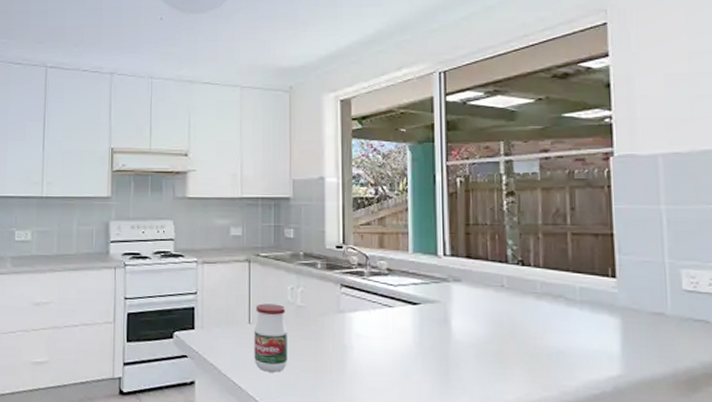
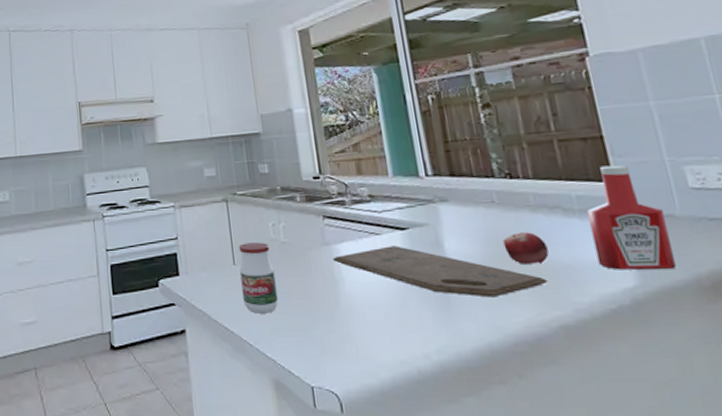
cutting board: none [344,319,542,375] -> present [332,245,549,298]
fruit: none [506,317,547,348] -> present [503,232,549,264]
ketchup bottle: none [587,262,659,362] -> present [587,165,677,270]

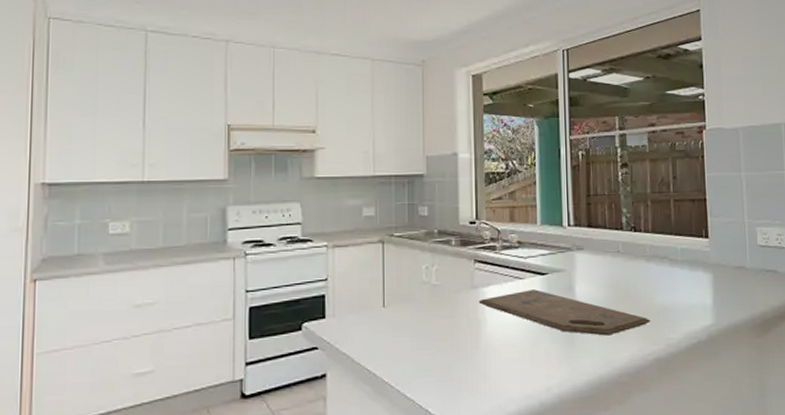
jar: present [238,242,279,314] -> none [389,285,423,356]
fruit: present [503,232,549,264] -> none [622,279,655,307]
ketchup bottle: present [587,165,677,270] -> none [687,224,741,312]

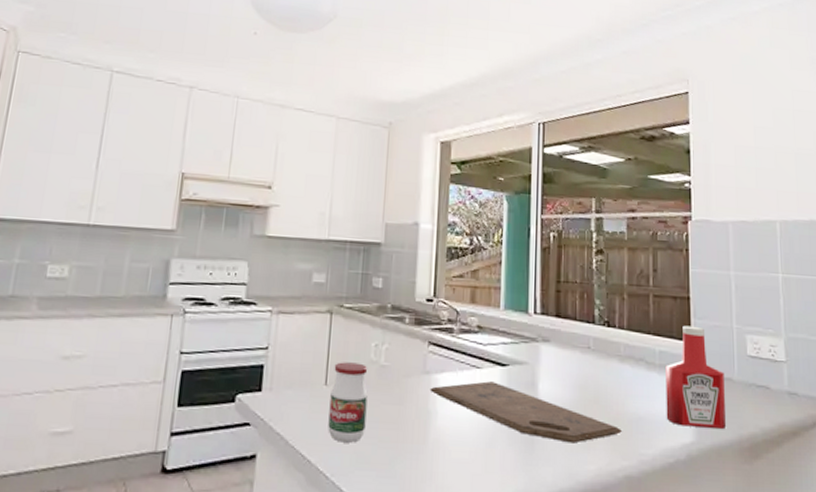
jar: none [389,285,423,356] -> present [328,362,368,443]
ketchup bottle: none [687,224,741,312] -> present [666,325,727,429]

